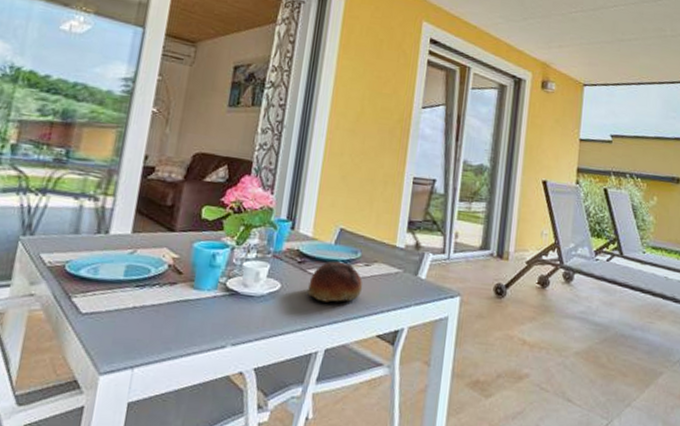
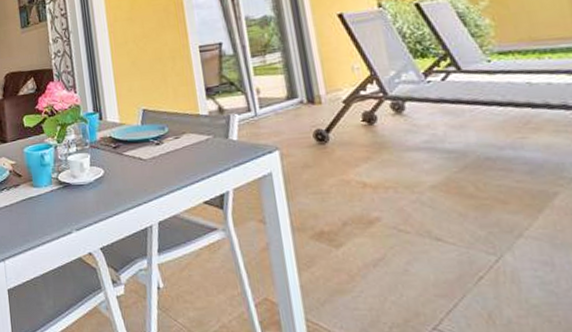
bread roll: present [307,260,363,302] -> none [127,139,179,179]

